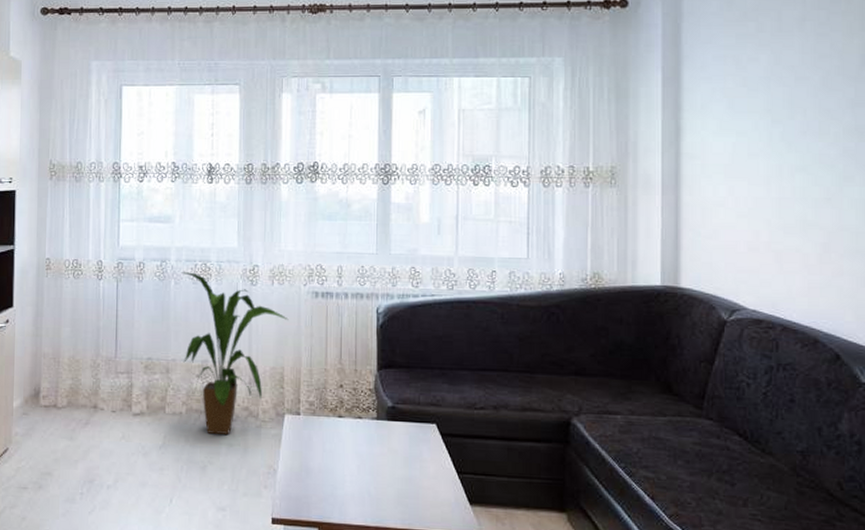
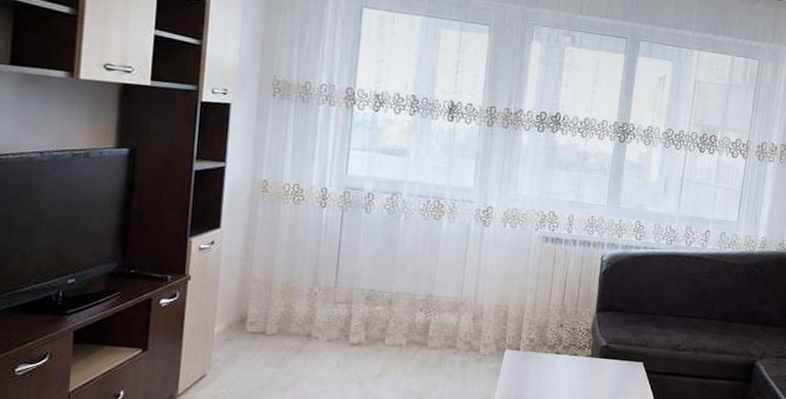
house plant: present [181,272,289,434] -> none [408,207,518,366]

